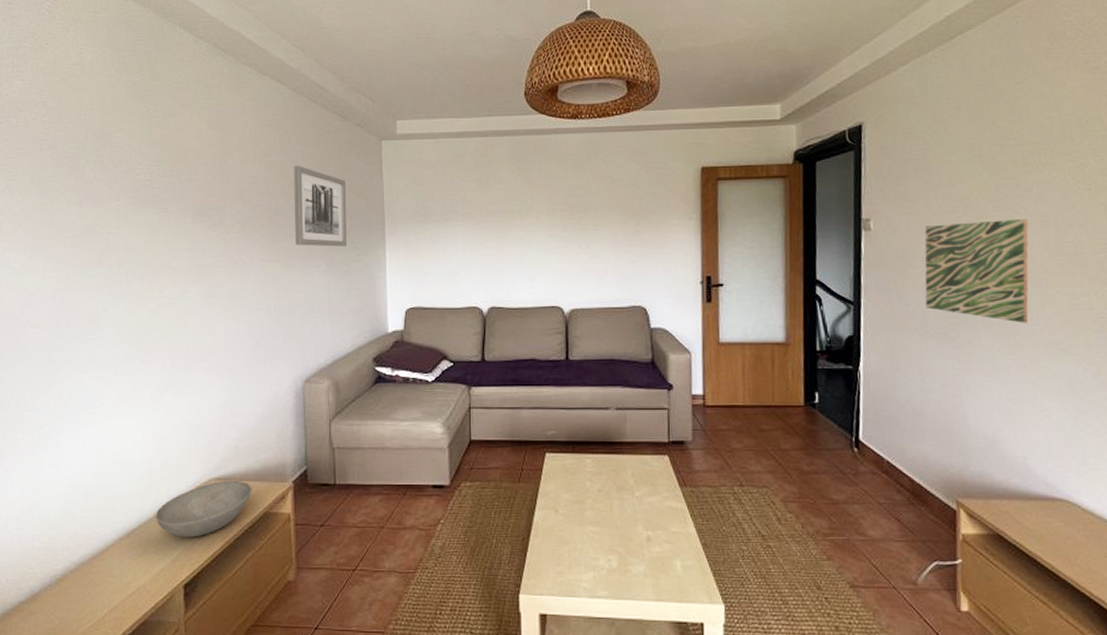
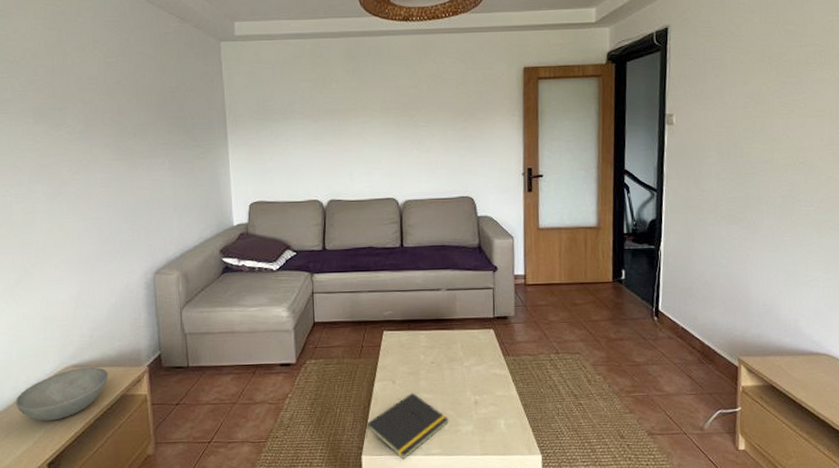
wall art: present [294,166,347,247] -> none [134,66,190,146]
notepad: none [523,524,617,602] -> present [365,392,449,460]
wall art: present [924,218,1029,323] -> none [718,112,808,205]

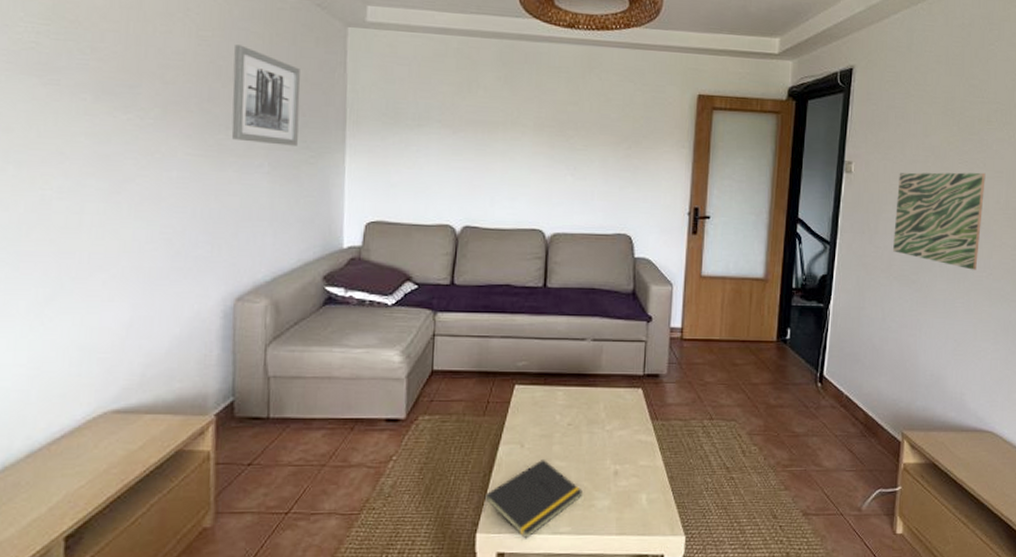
bowl: present [15,366,109,421] -> none [27,413,162,481]
wall art: none [134,66,190,146] -> present [231,45,300,146]
wall art: none [718,112,808,205] -> present [892,172,986,270]

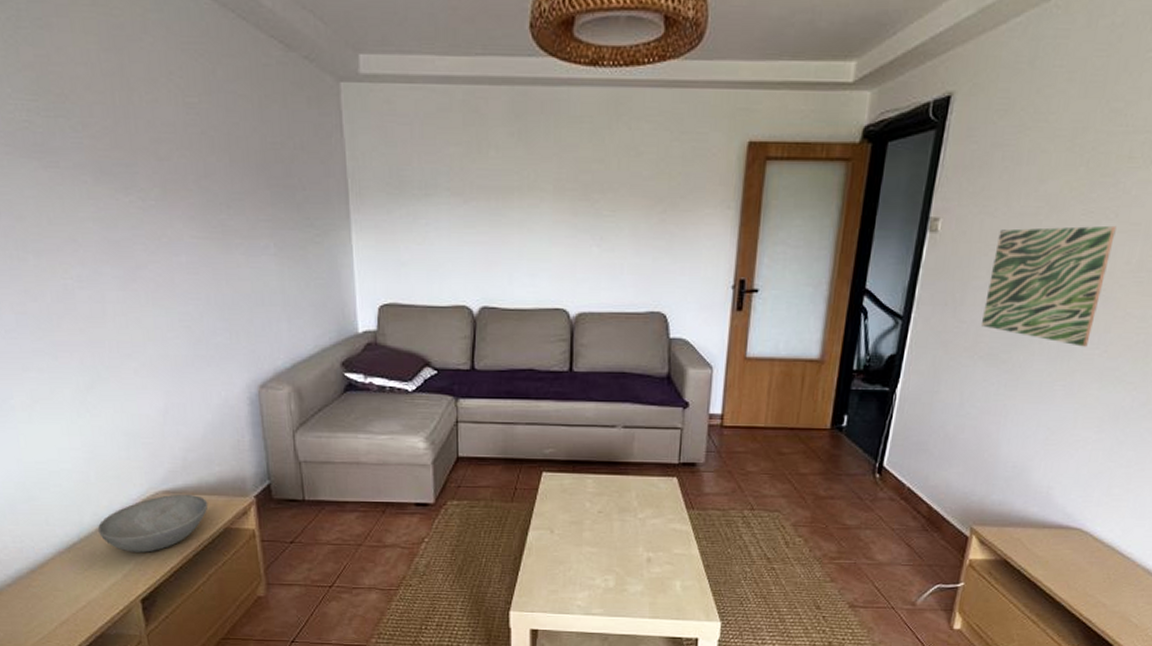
bowl: none [27,413,162,481] -> present [97,494,209,553]
wall art: present [231,45,300,146] -> none [224,111,301,224]
notepad: present [482,458,583,539] -> none [514,544,615,618]

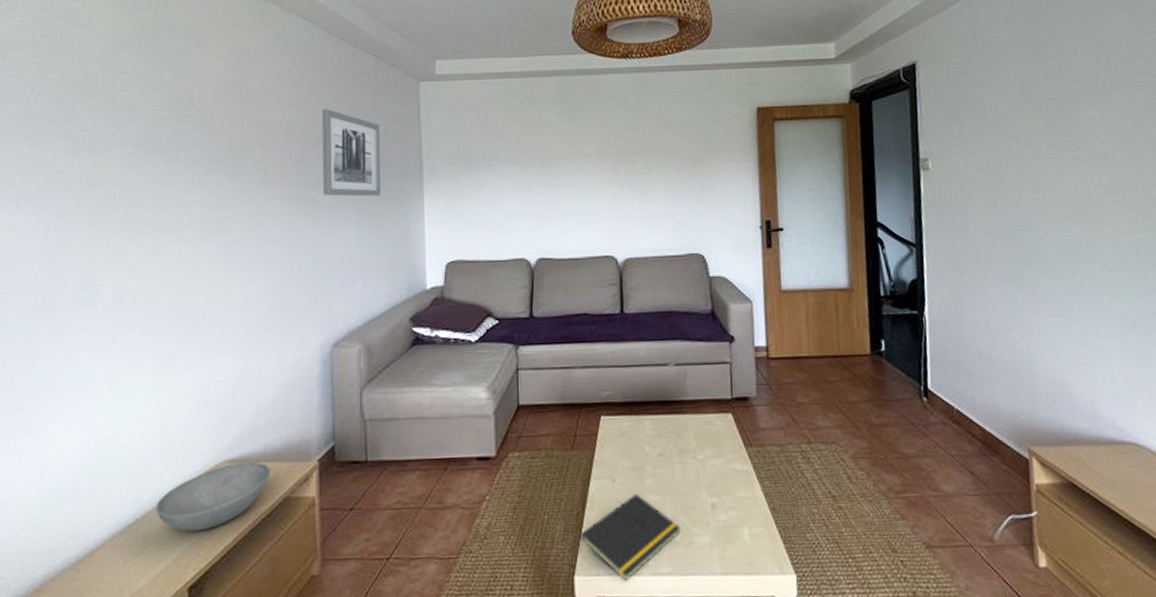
wall art: none [224,111,301,224] -> present [322,109,381,197]
notepad: none [514,544,615,618] -> present [578,493,680,582]
wall art: present [980,225,1117,347] -> none [982,156,1087,262]

